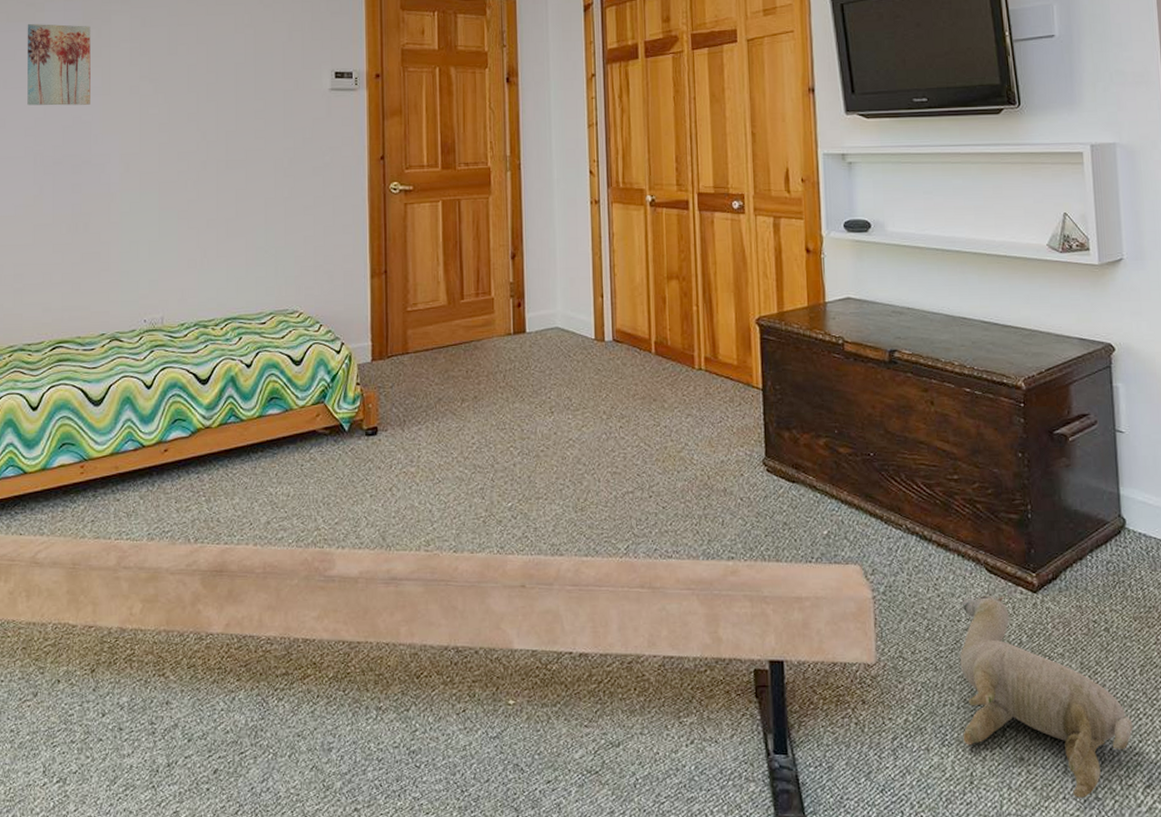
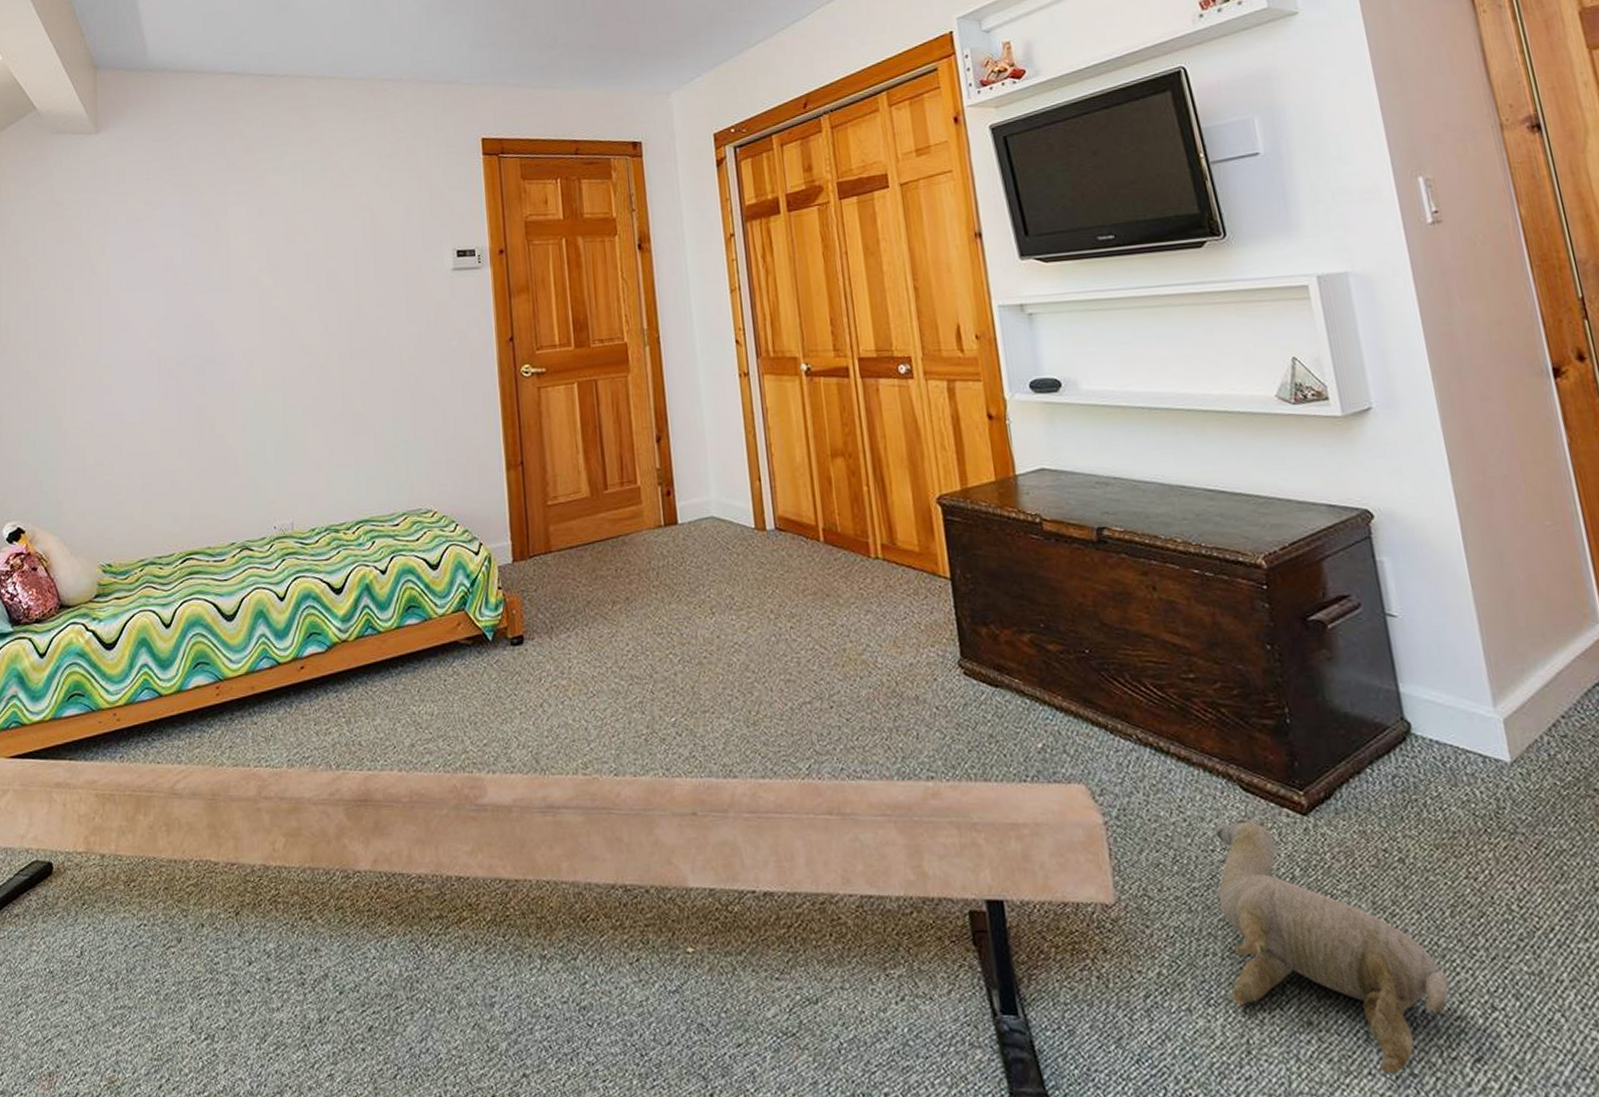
wall art: present [27,23,91,106] -> none [146,220,211,306]

